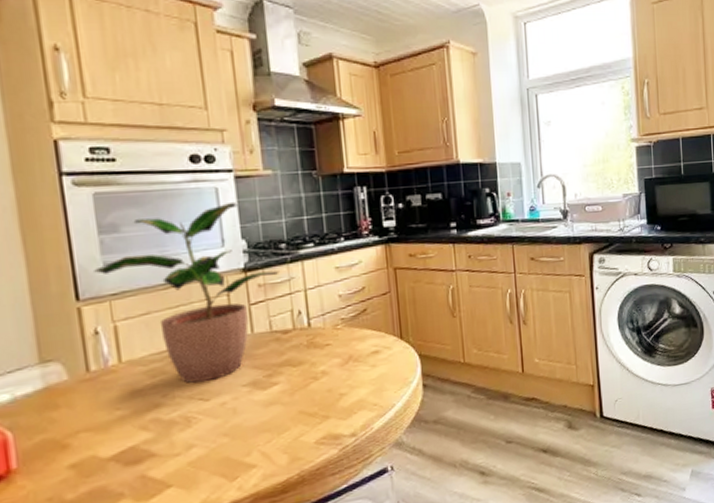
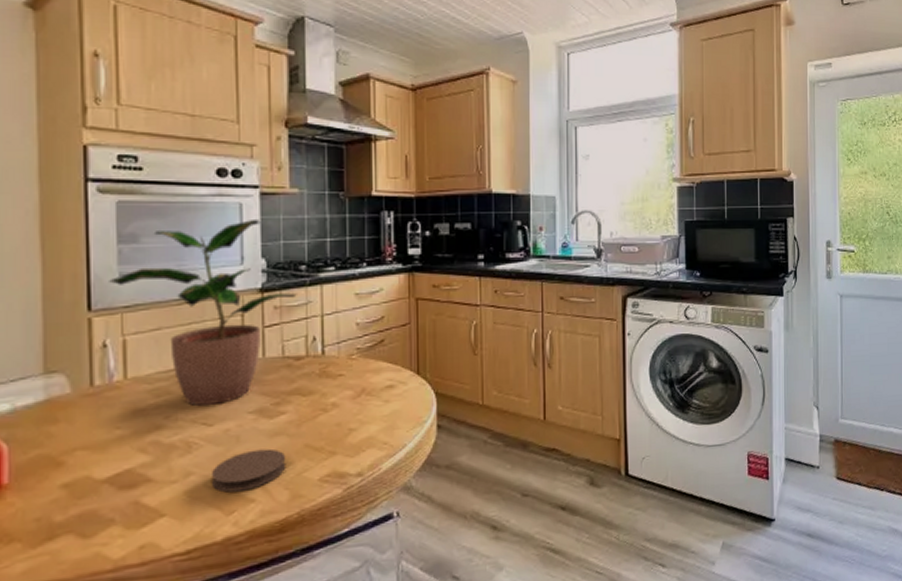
coaster: none [212,417,284,461] -> present [210,448,286,493]

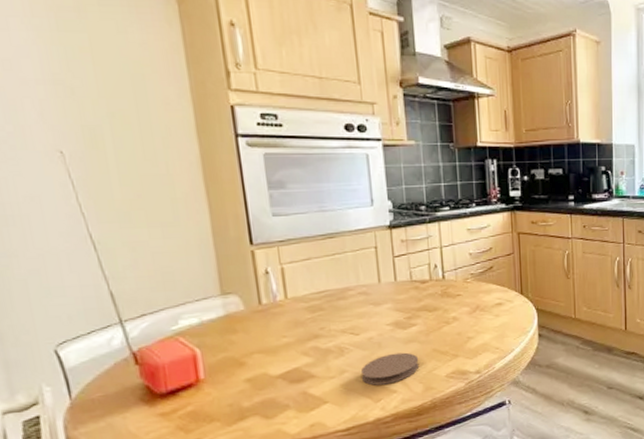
potted plant: present [109,220,297,406] -> none [264,168,419,319]

